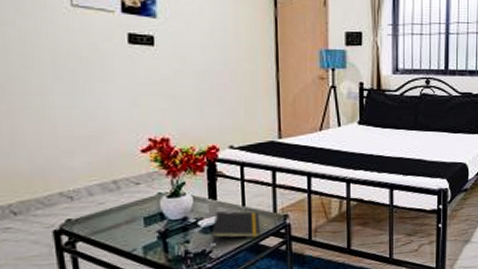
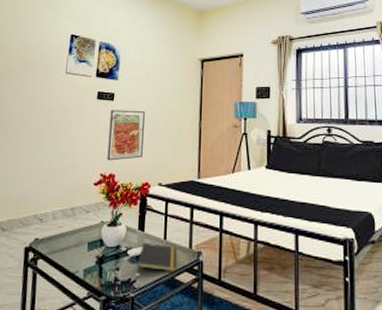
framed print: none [151,58,204,122] -> present [107,110,146,161]

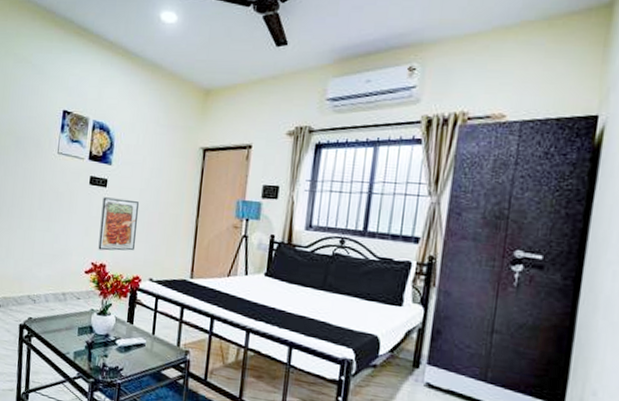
notepad: present [137,243,177,273] -> none [124,335,164,367]

